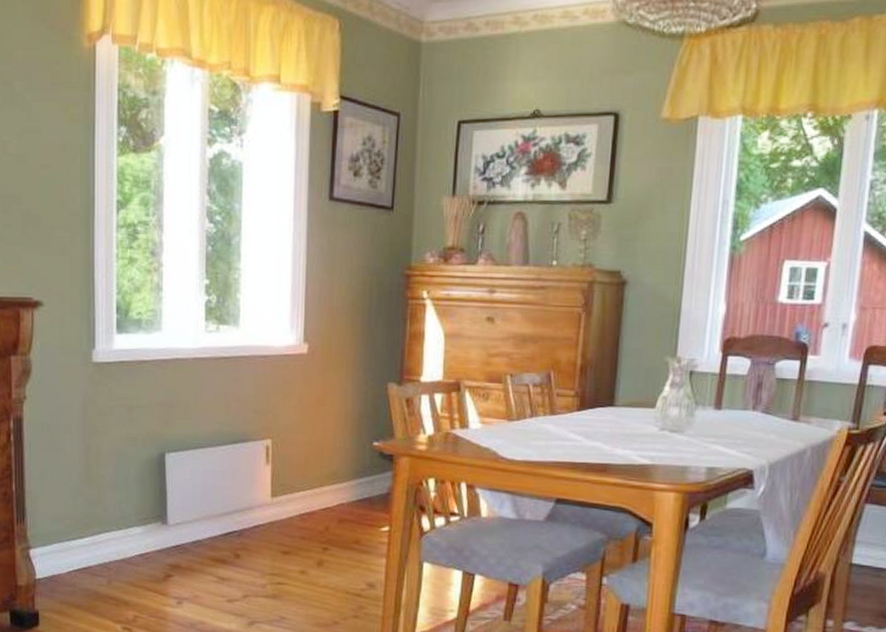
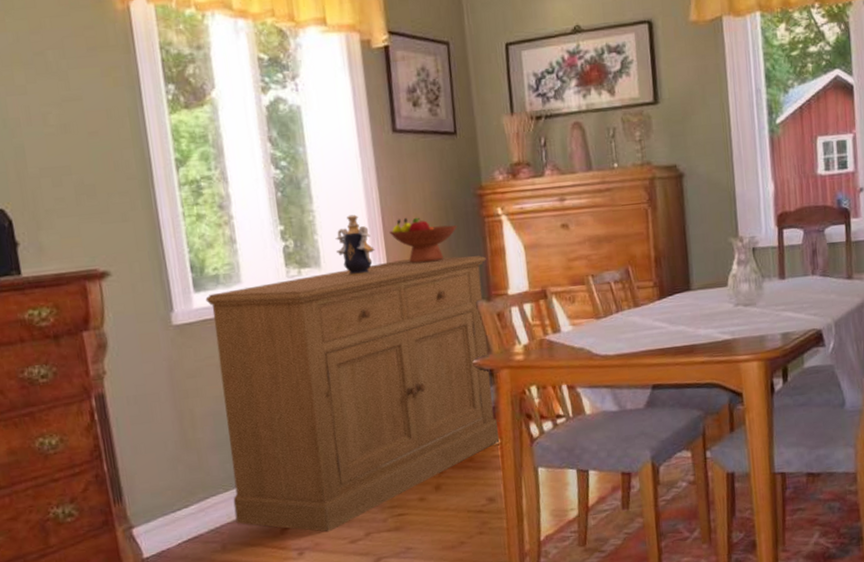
sideboard: none [124,330,404,587] -> present [205,256,501,532]
decorative vase: none [255,278,294,340] -> present [335,214,375,276]
fruit bowl: none [311,289,379,337] -> present [389,217,457,264]

